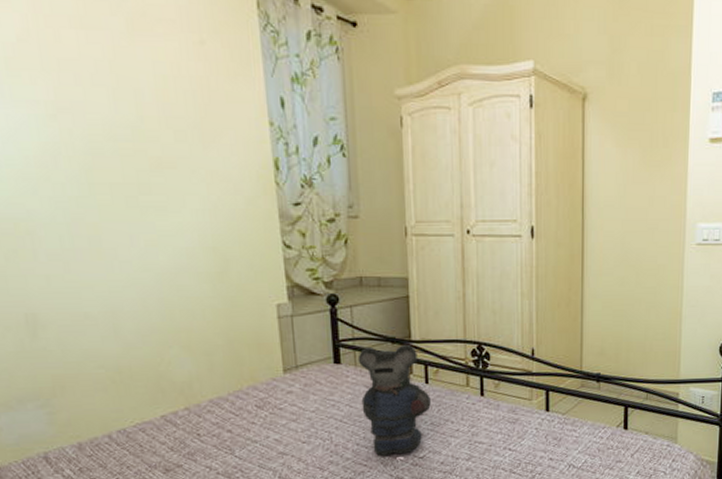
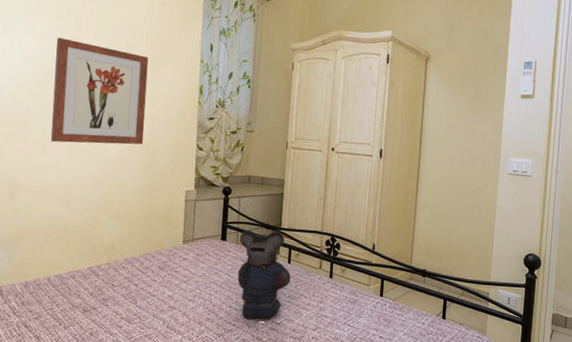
wall art: none [50,103,207,255] -> present [51,38,149,145]

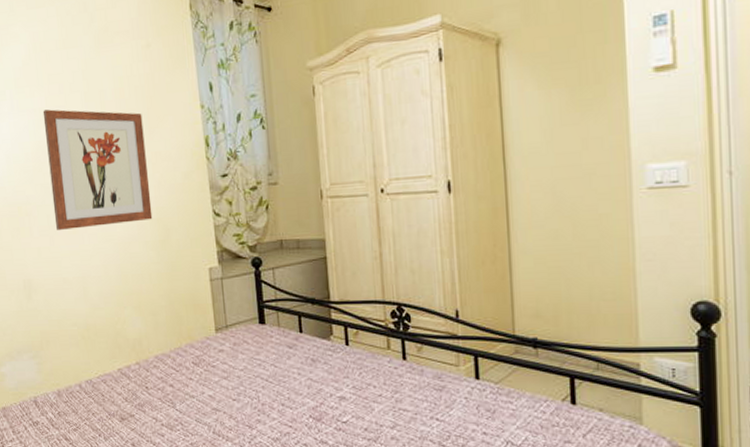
bear: present [237,230,291,320] -> none [280,305,352,419]

